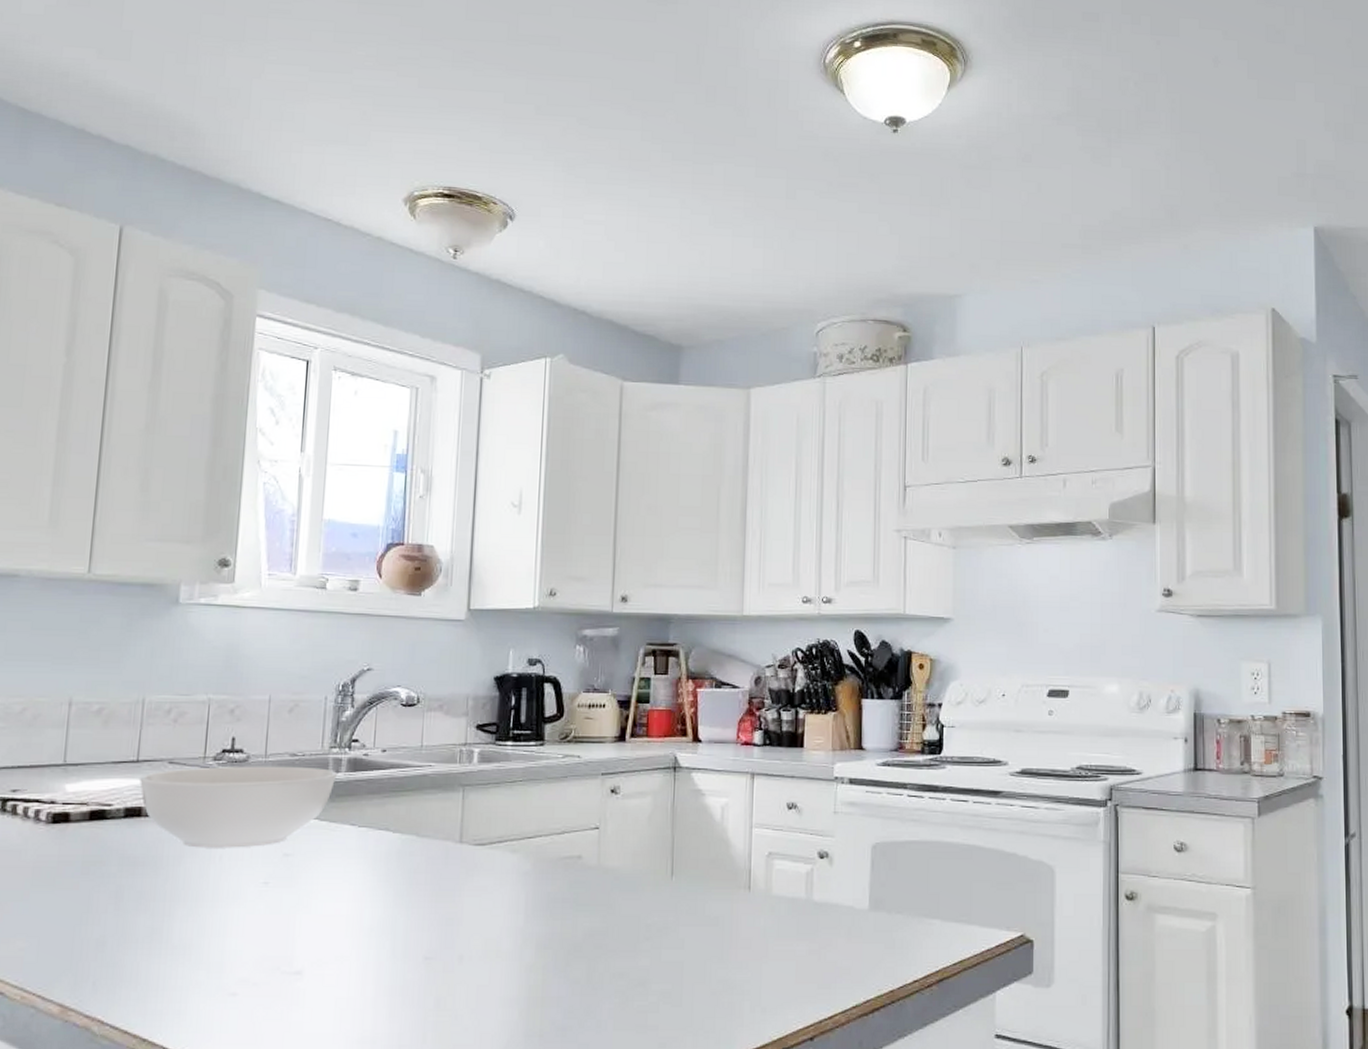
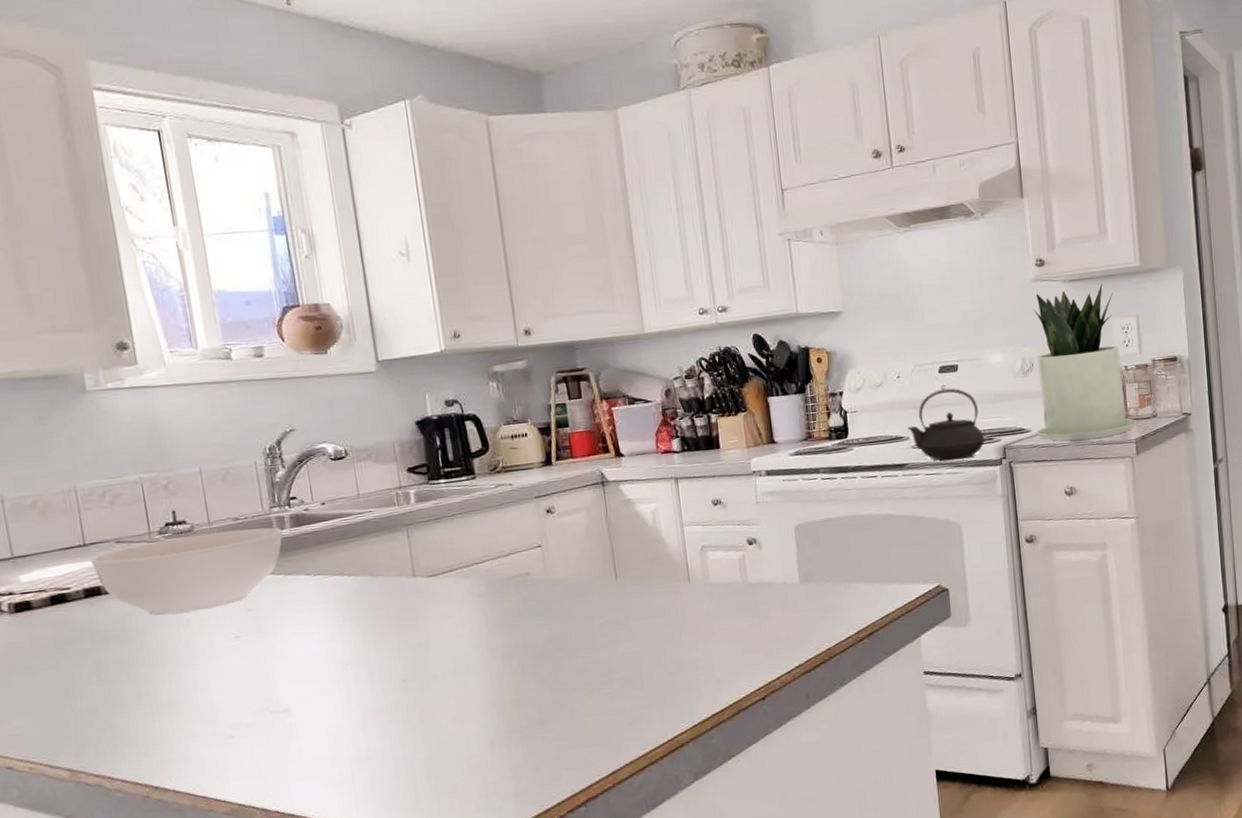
teapot: none [1007,714,1091,793] -> present [907,388,986,460]
planter: none [1147,624,1261,792] -> present [1033,284,1137,442]

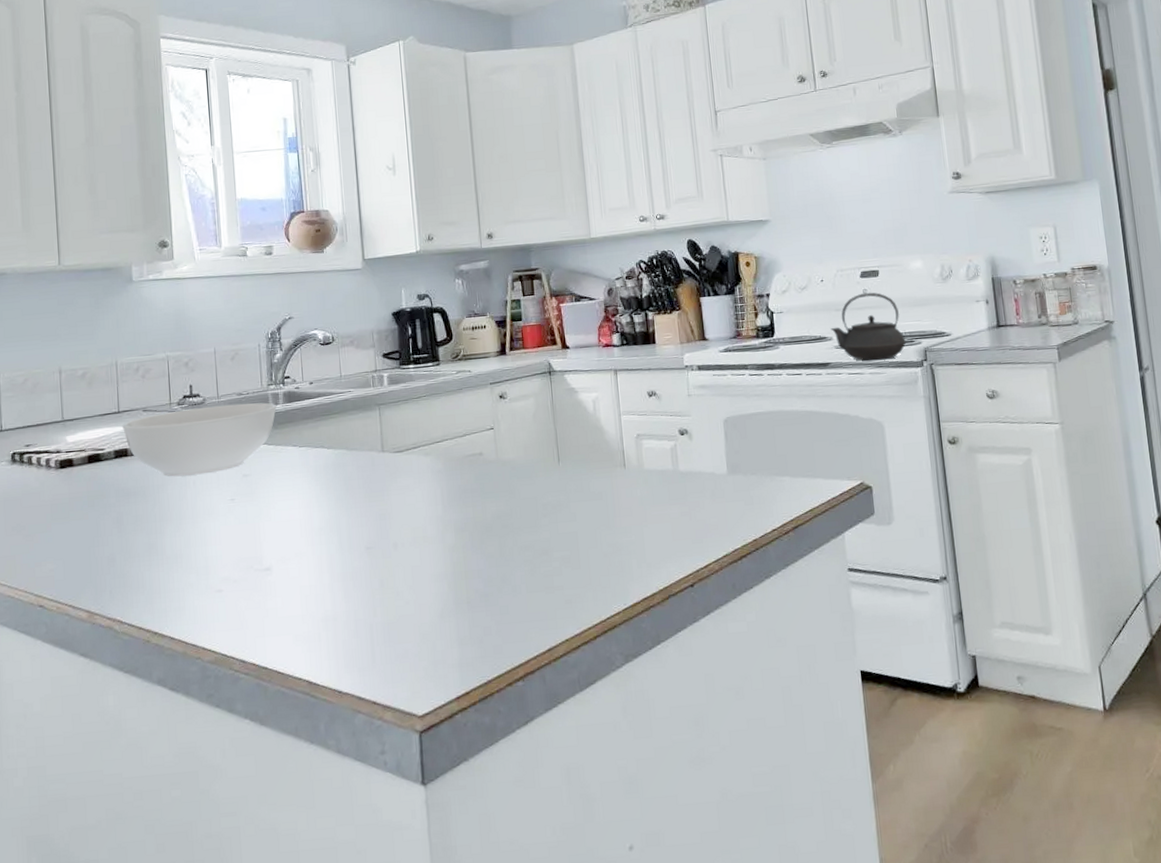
planter: present [1033,284,1137,442] -> none [951,196,1058,346]

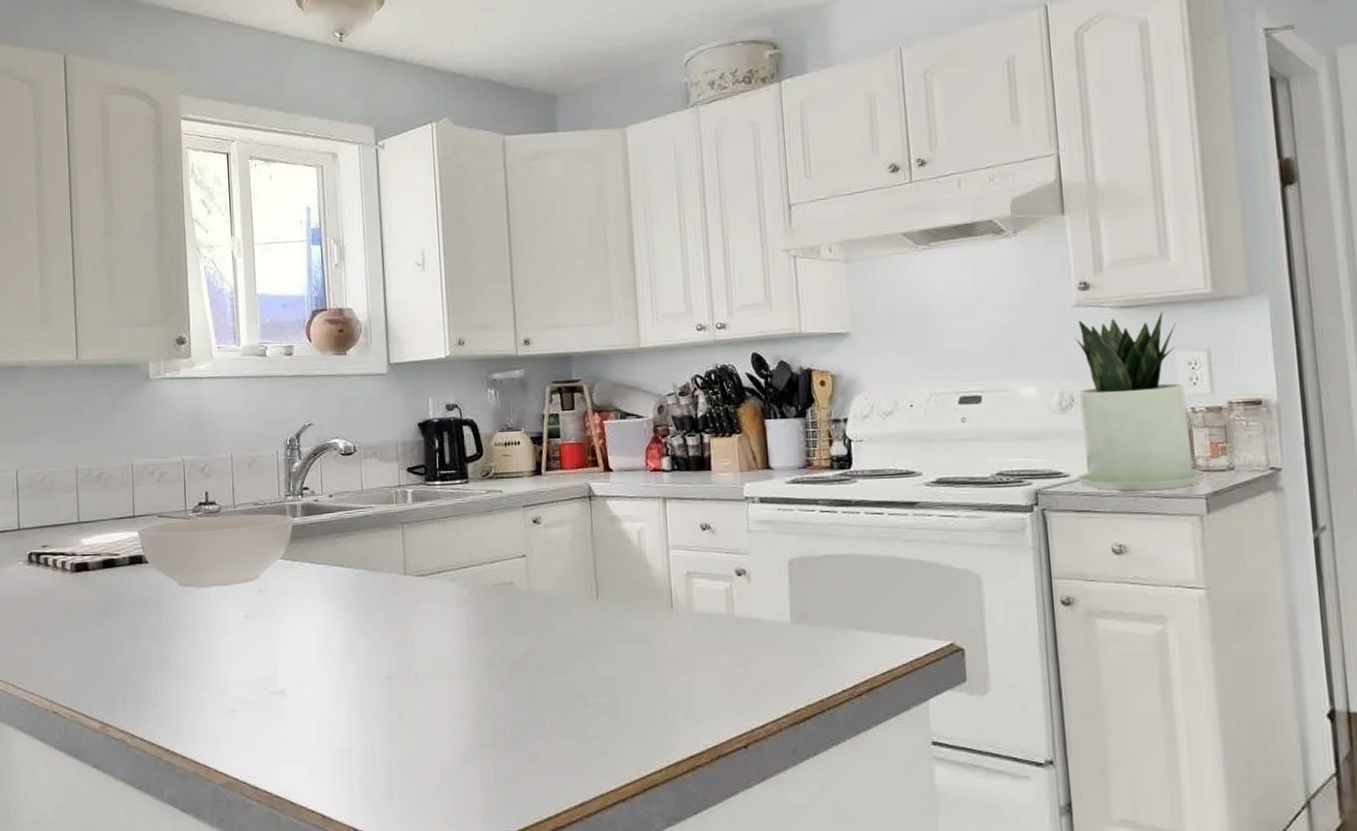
teapot: present [831,292,907,360] -> none [920,421,1013,501]
planter: none [951,196,1058,346] -> present [1075,312,1207,491]

